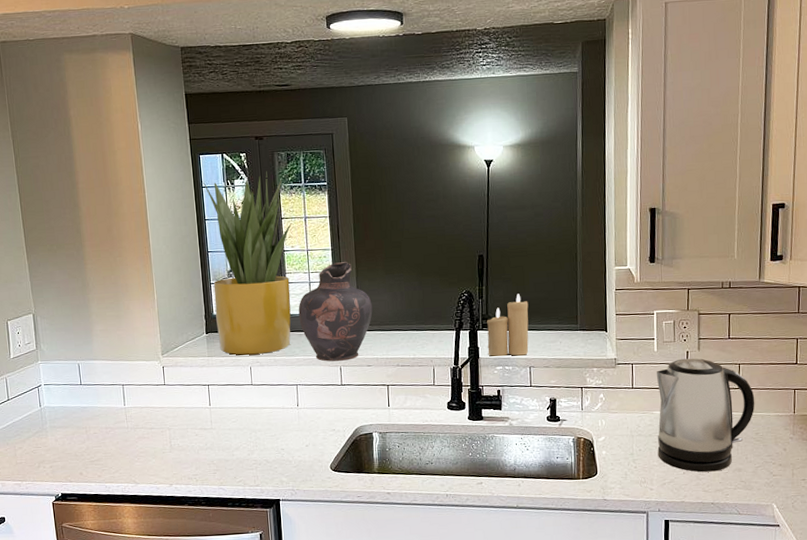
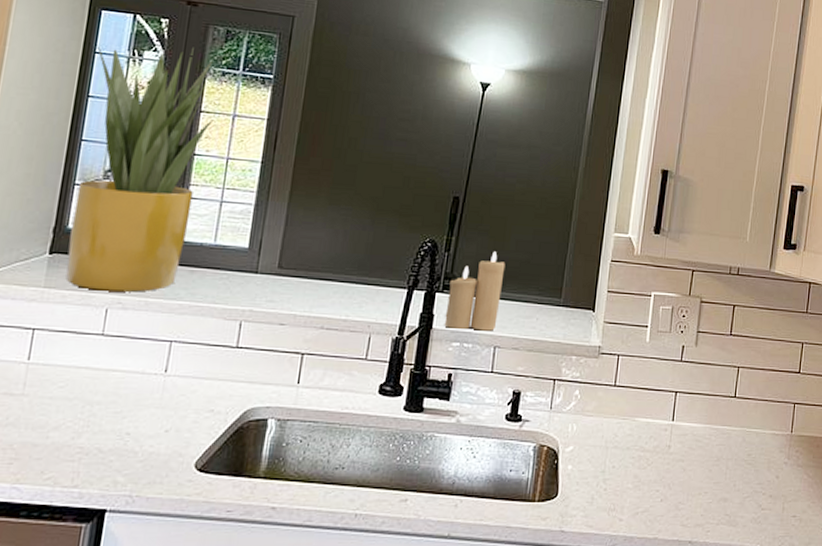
vase: present [298,262,373,362] -> none [194,180,303,315]
kettle: present [656,358,755,473] -> none [634,354,751,501]

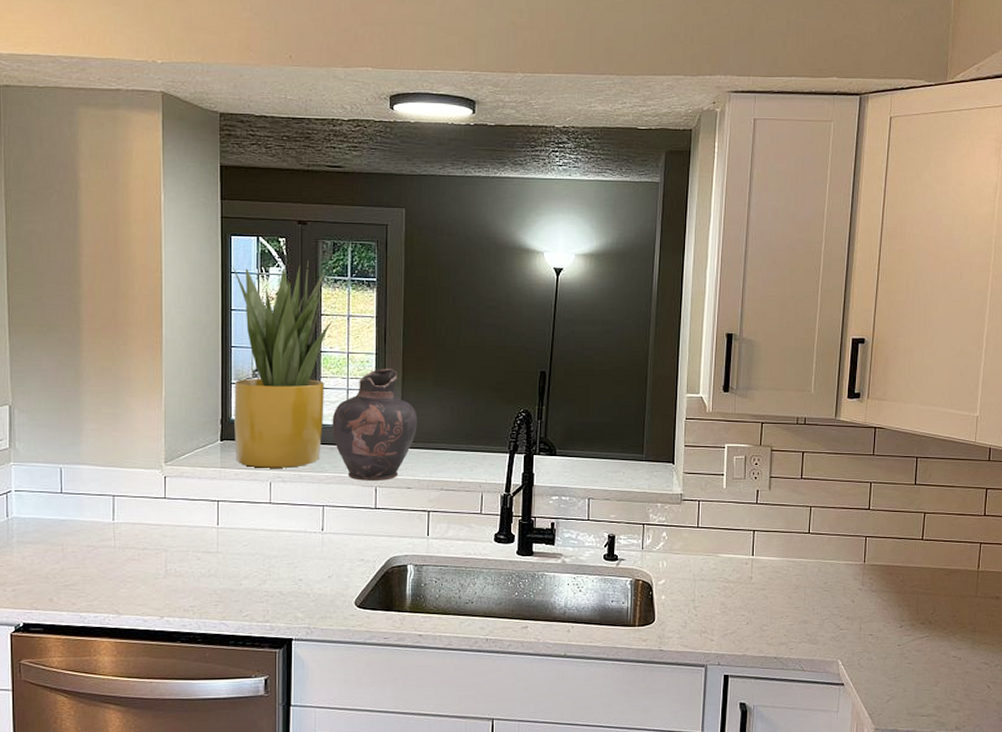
vase: none [194,180,303,315] -> present [332,369,417,482]
candle: present [444,251,506,331] -> none [543,417,591,486]

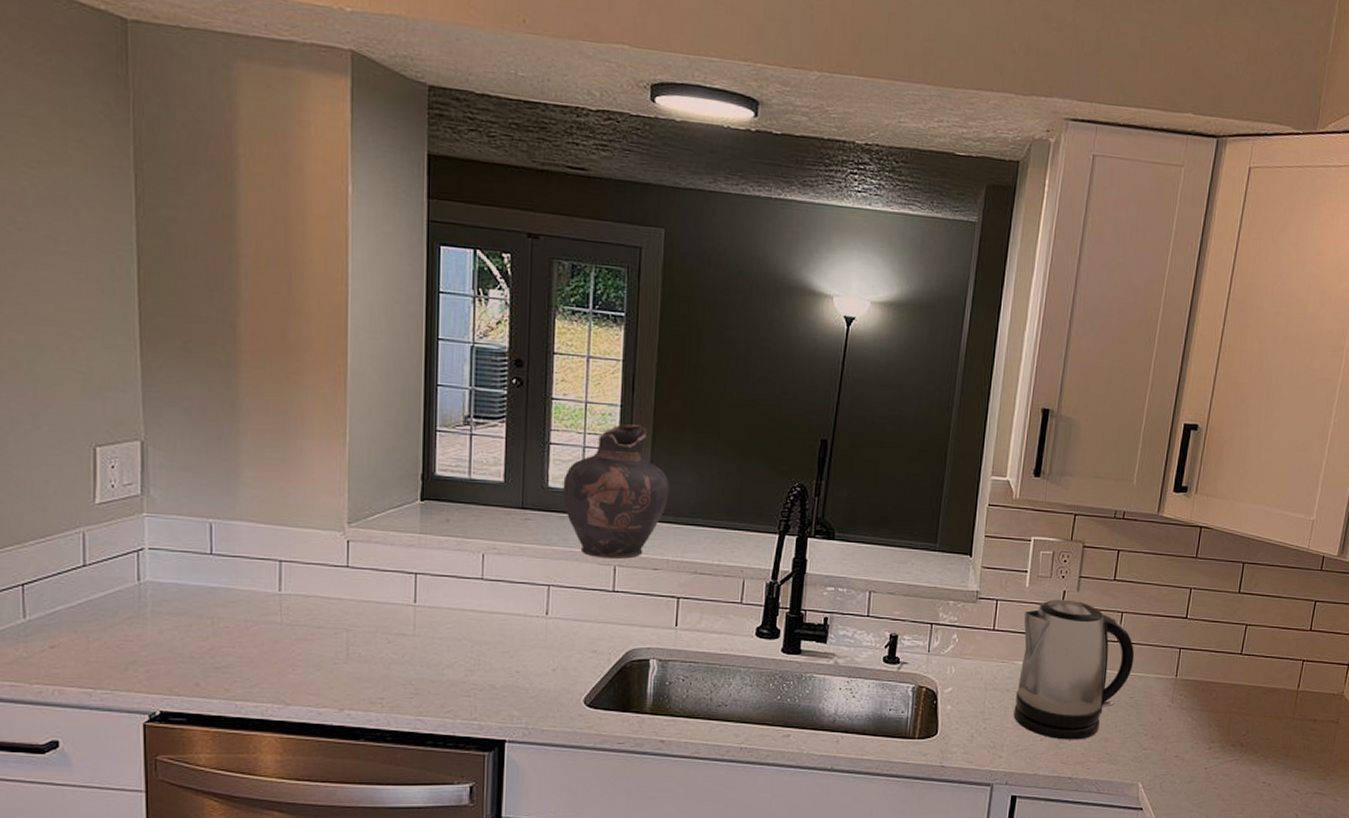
planter: present [232,260,332,468] -> none [438,283,567,538]
kettle: none [721,497,825,623] -> present [1013,599,1135,740]

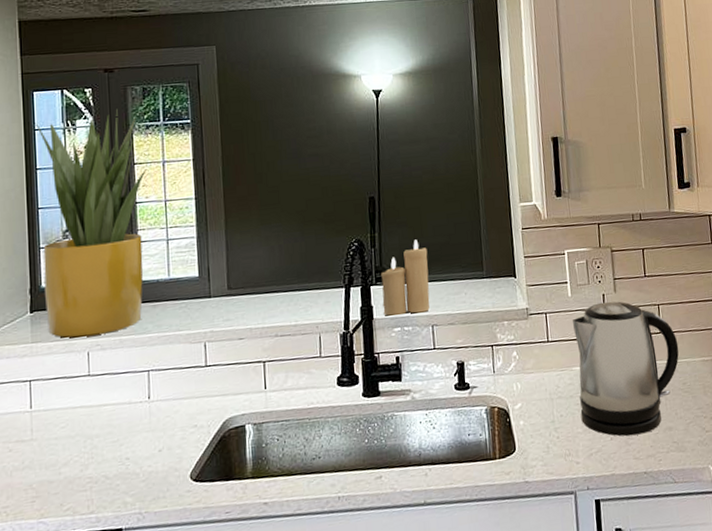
planter: none [438,283,567,538] -> present [35,108,146,338]
vase: present [562,424,670,560] -> none [152,212,245,338]
candle: none [818,496,878,576] -> present [381,239,430,316]

